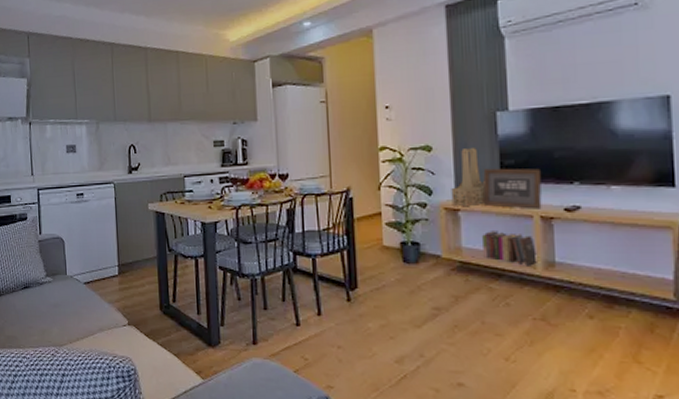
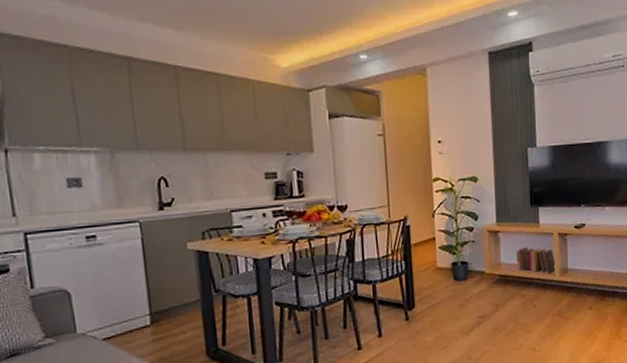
decorative basket: present [451,147,486,207] -> none [493,177,519,229]
picture frame: present [482,168,542,209] -> none [517,195,559,228]

